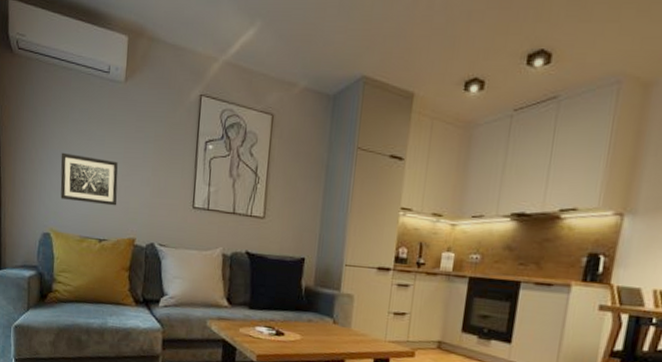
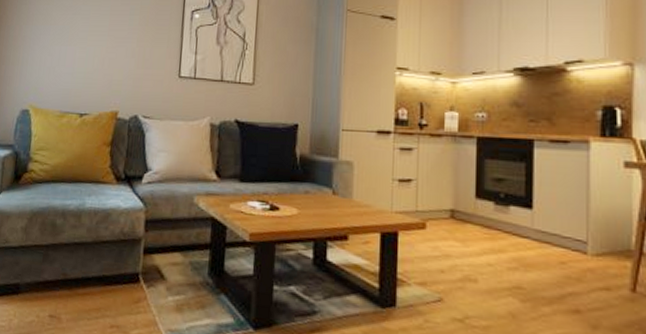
wall art: present [60,152,118,206] -> none [42,28,103,79]

